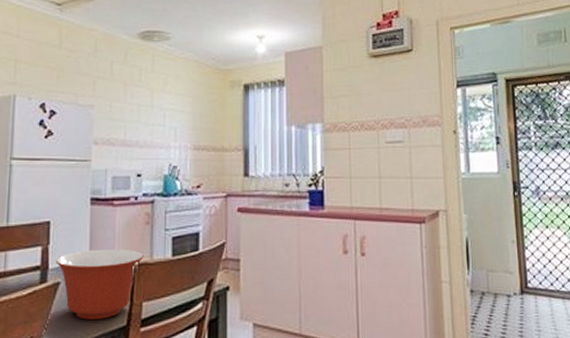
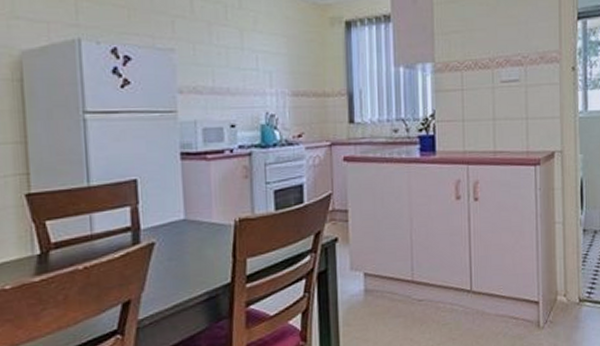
mixing bowl: present [55,248,144,319] -> none [147,205,244,279]

